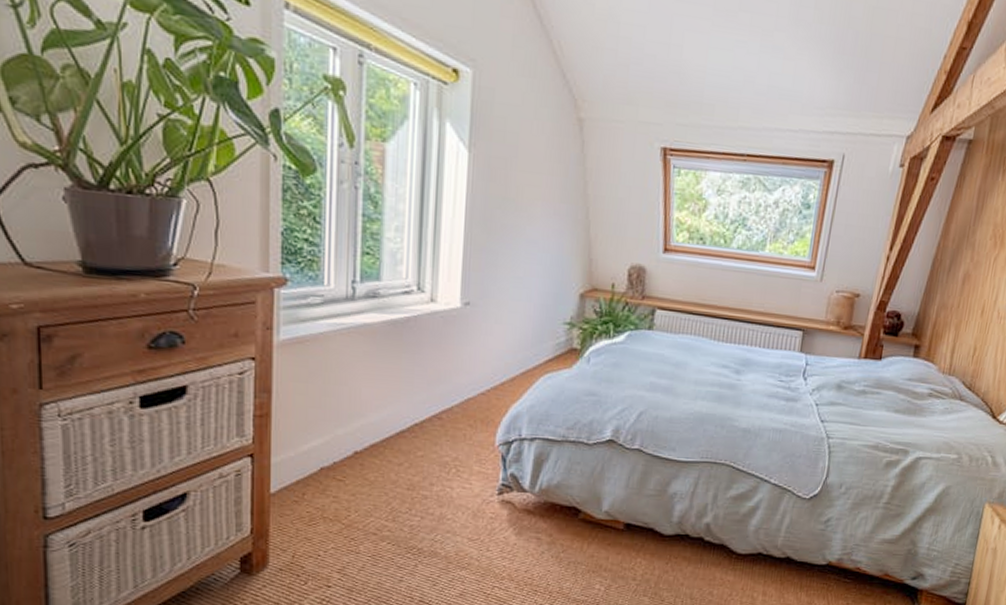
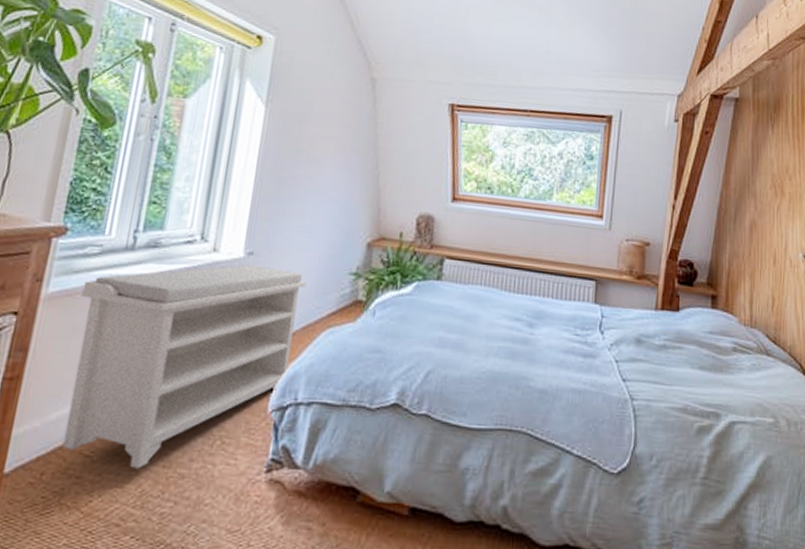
bench: none [311,314,524,491] -> present [62,264,307,469]

